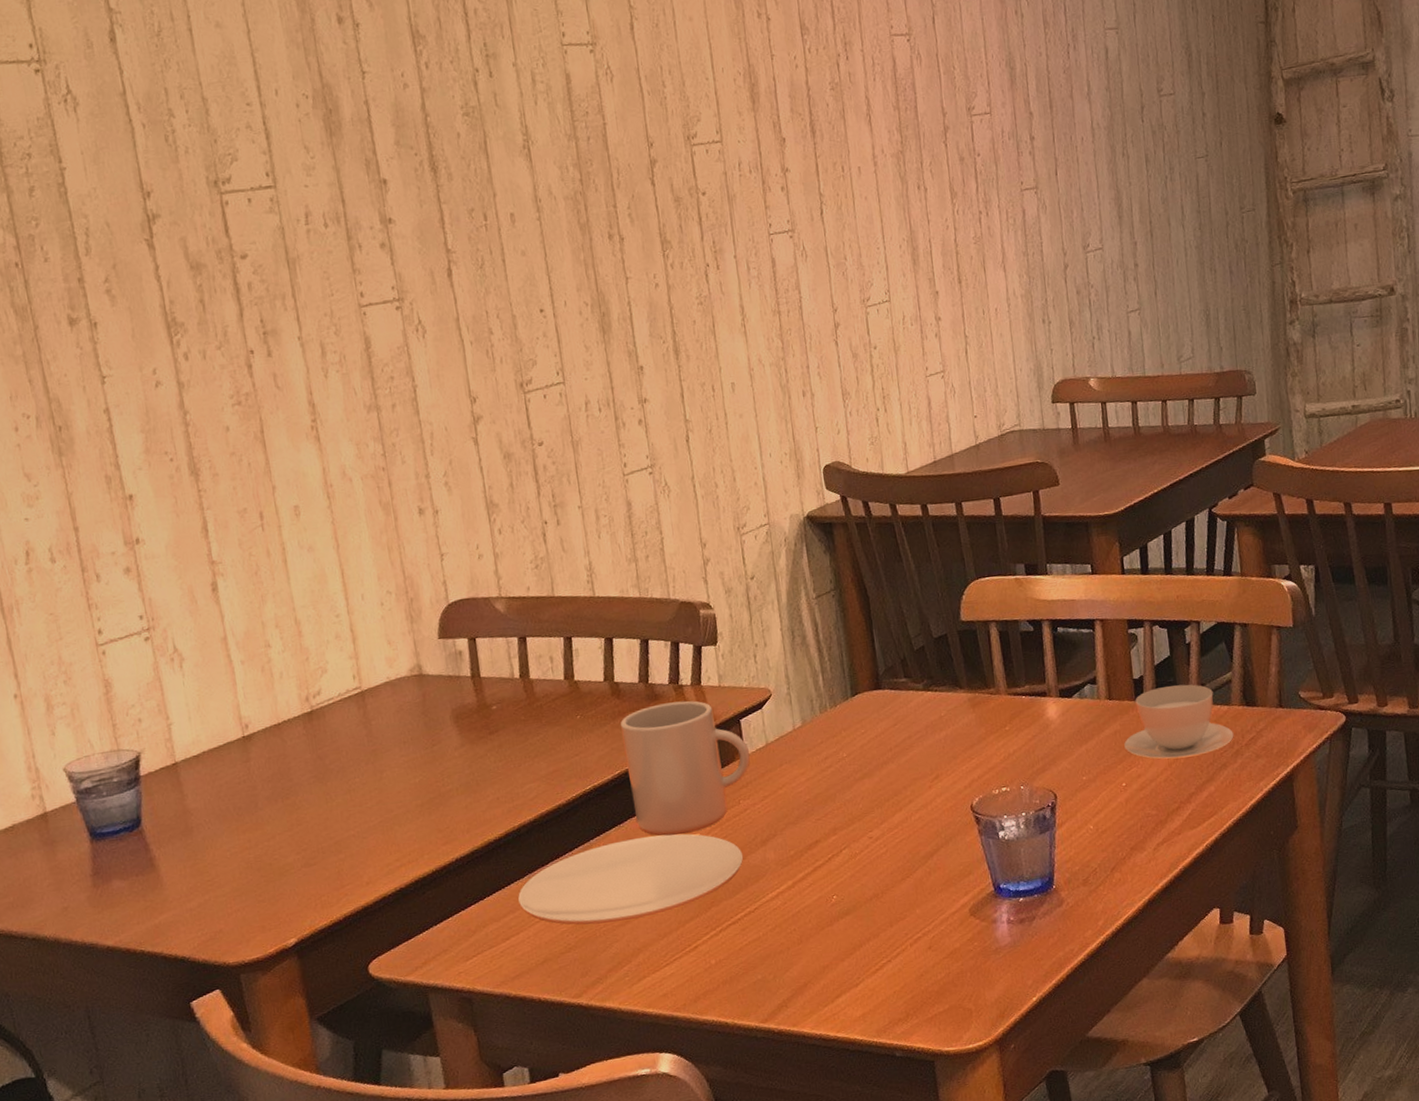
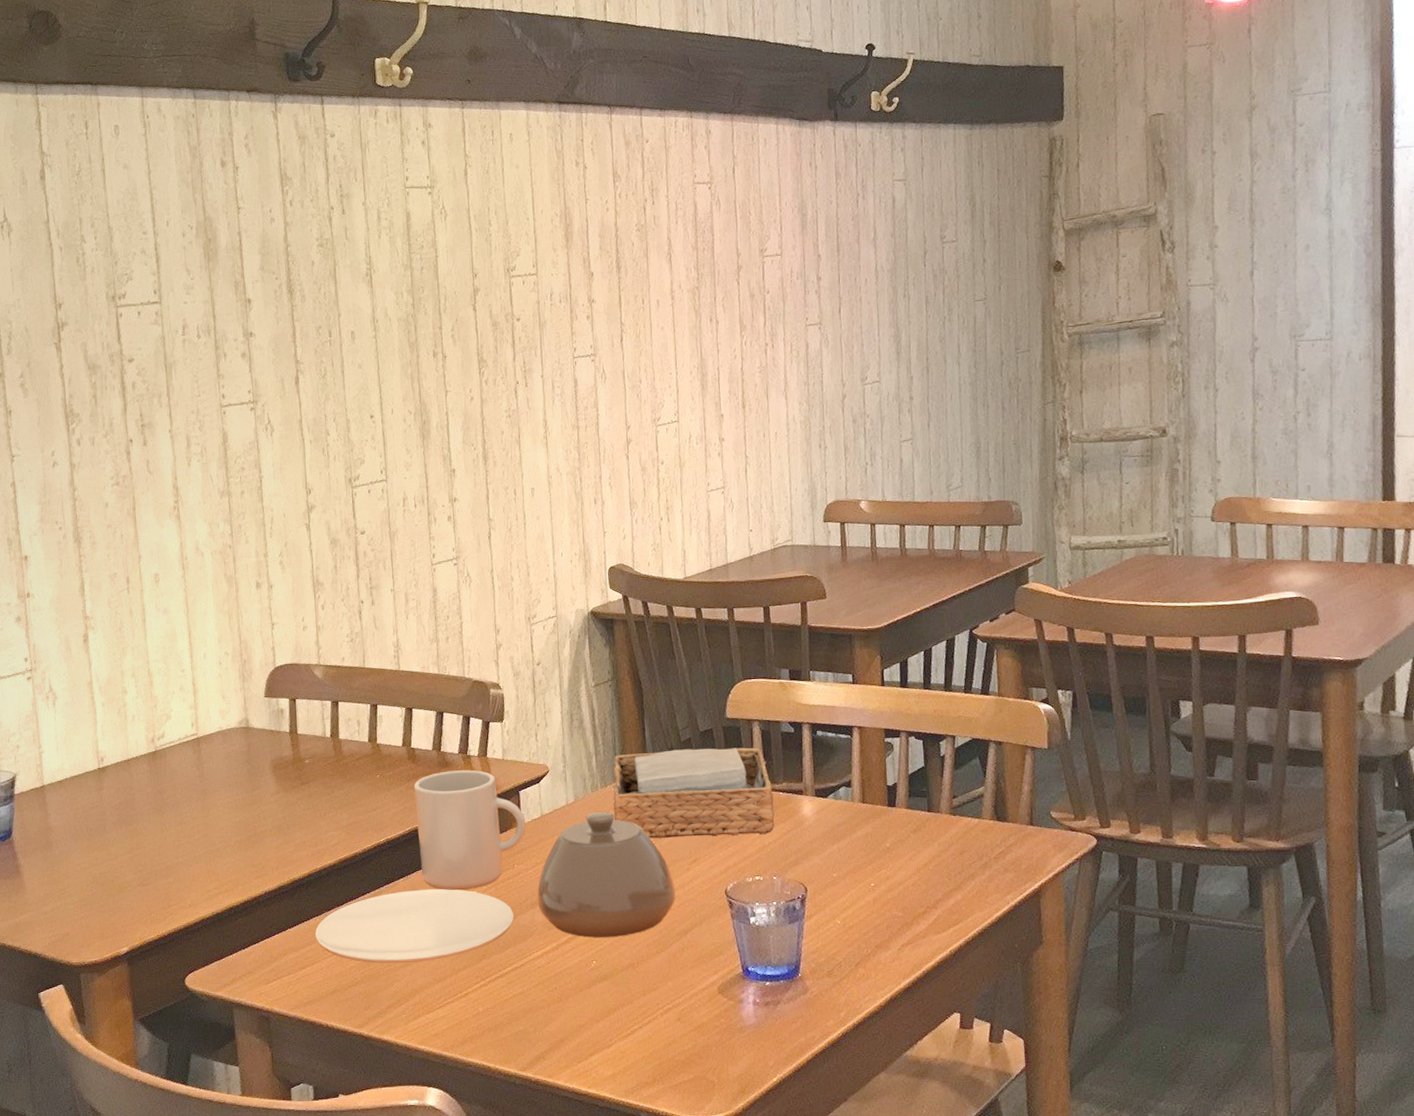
sugar bowl: none [767,733,919,871] -> present [537,811,676,938]
napkin holder: none [842,650,1019,758] -> present [612,747,775,839]
teacup: present [1124,684,1234,759] -> none [875,795,983,865]

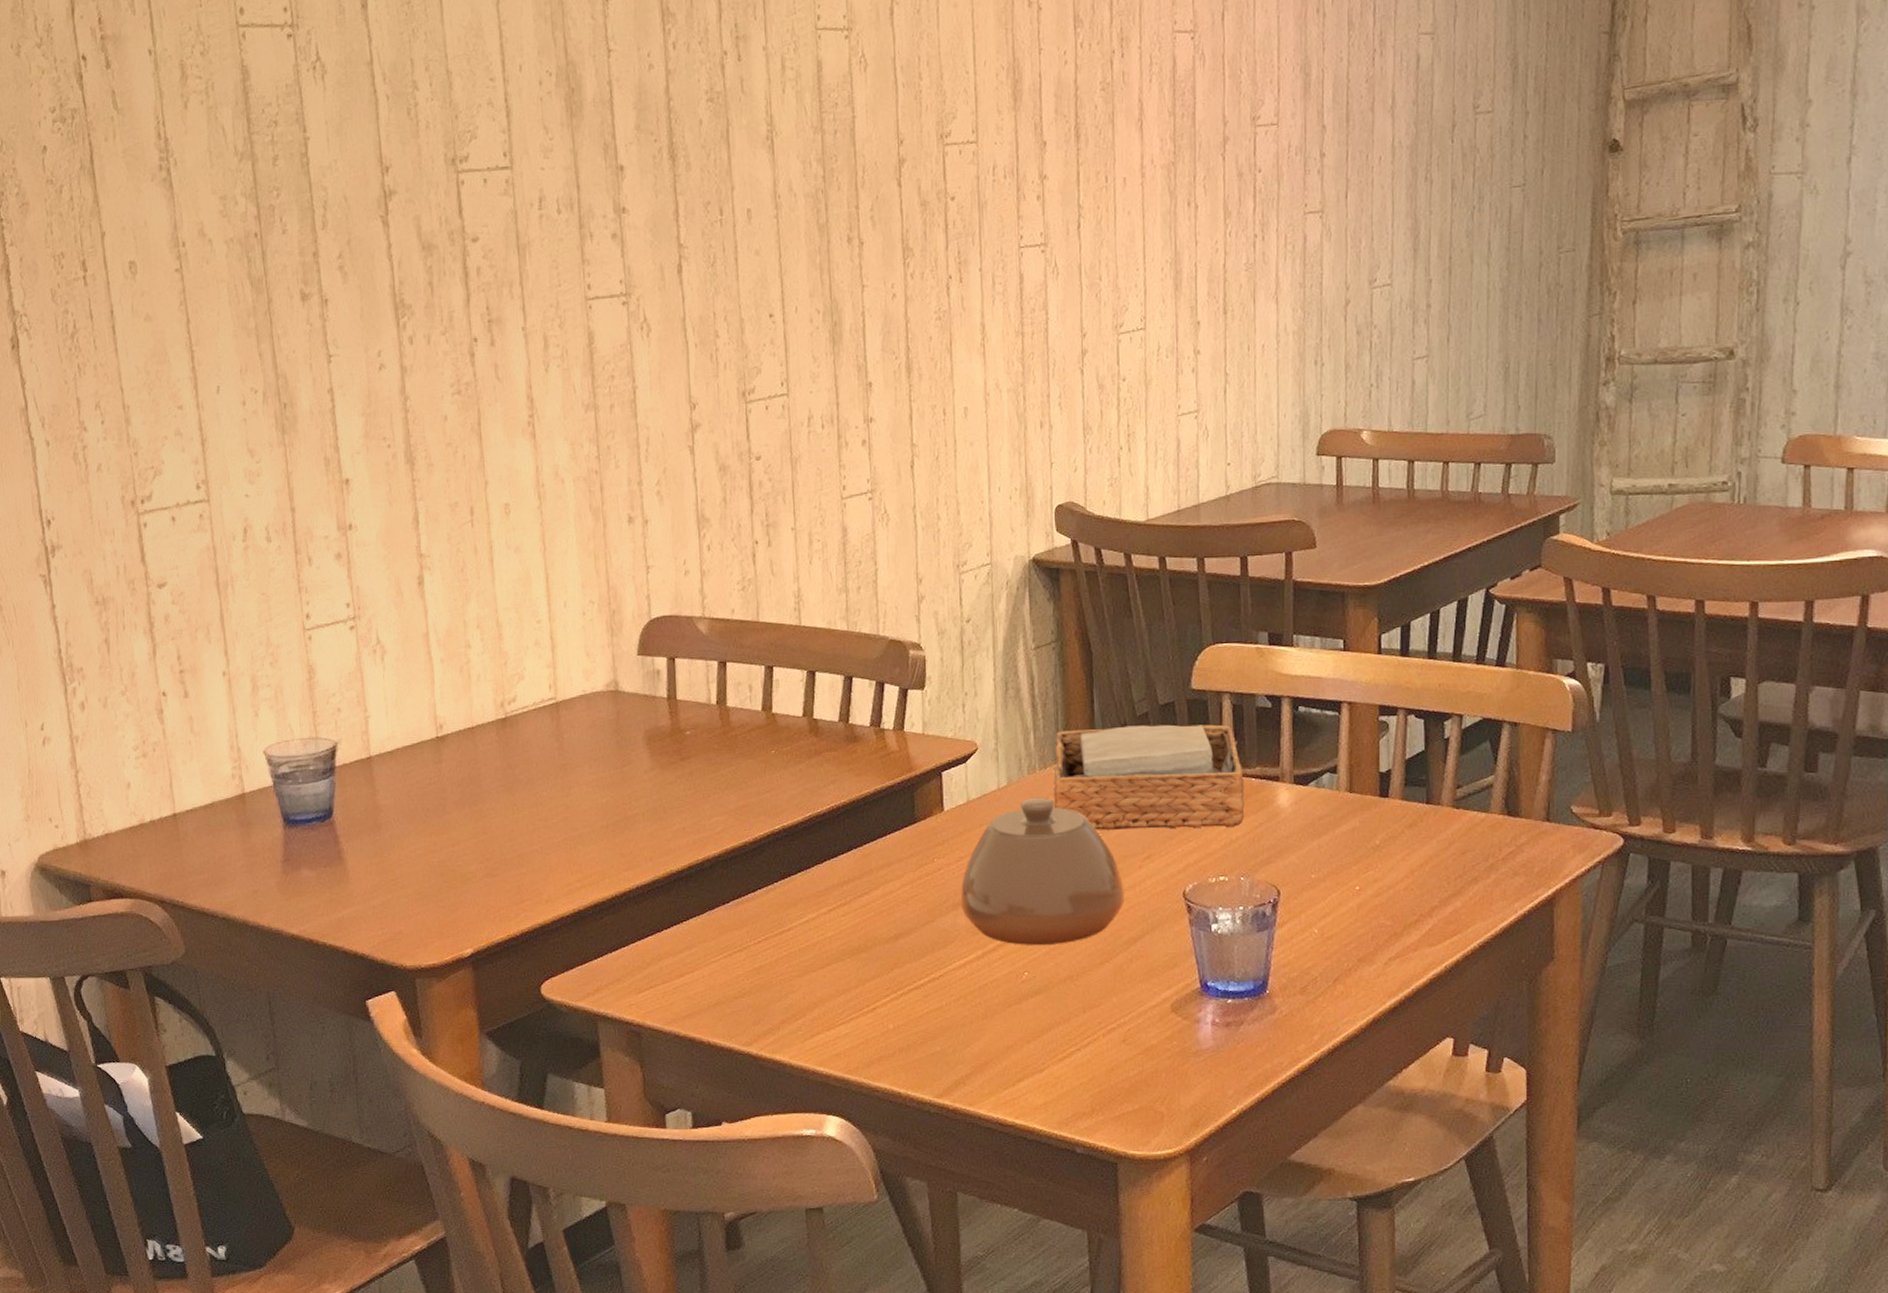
plate: present [315,889,514,964] -> none [696,886,933,973]
cup: present [413,770,526,891] -> none [815,746,949,888]

